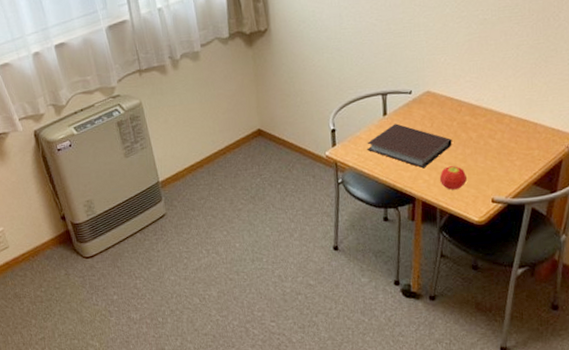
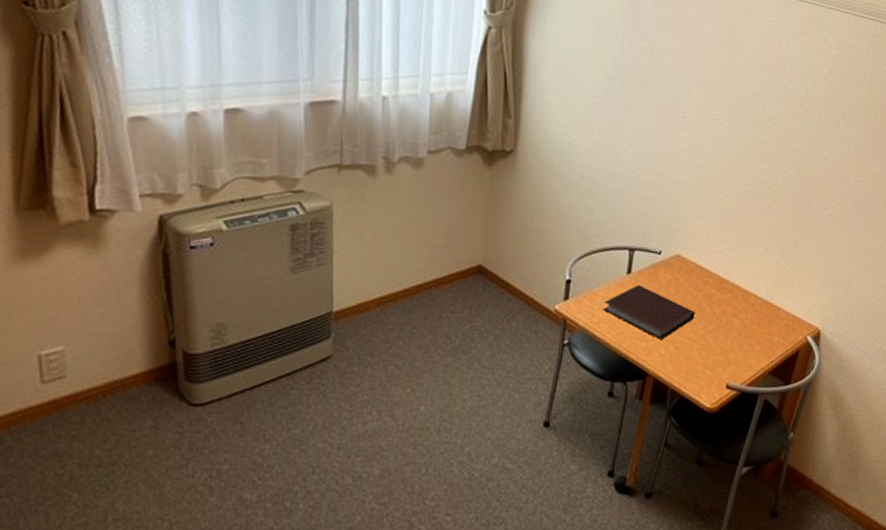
fruit: present [439,166,468,190] -> none [675,342,705,369]

